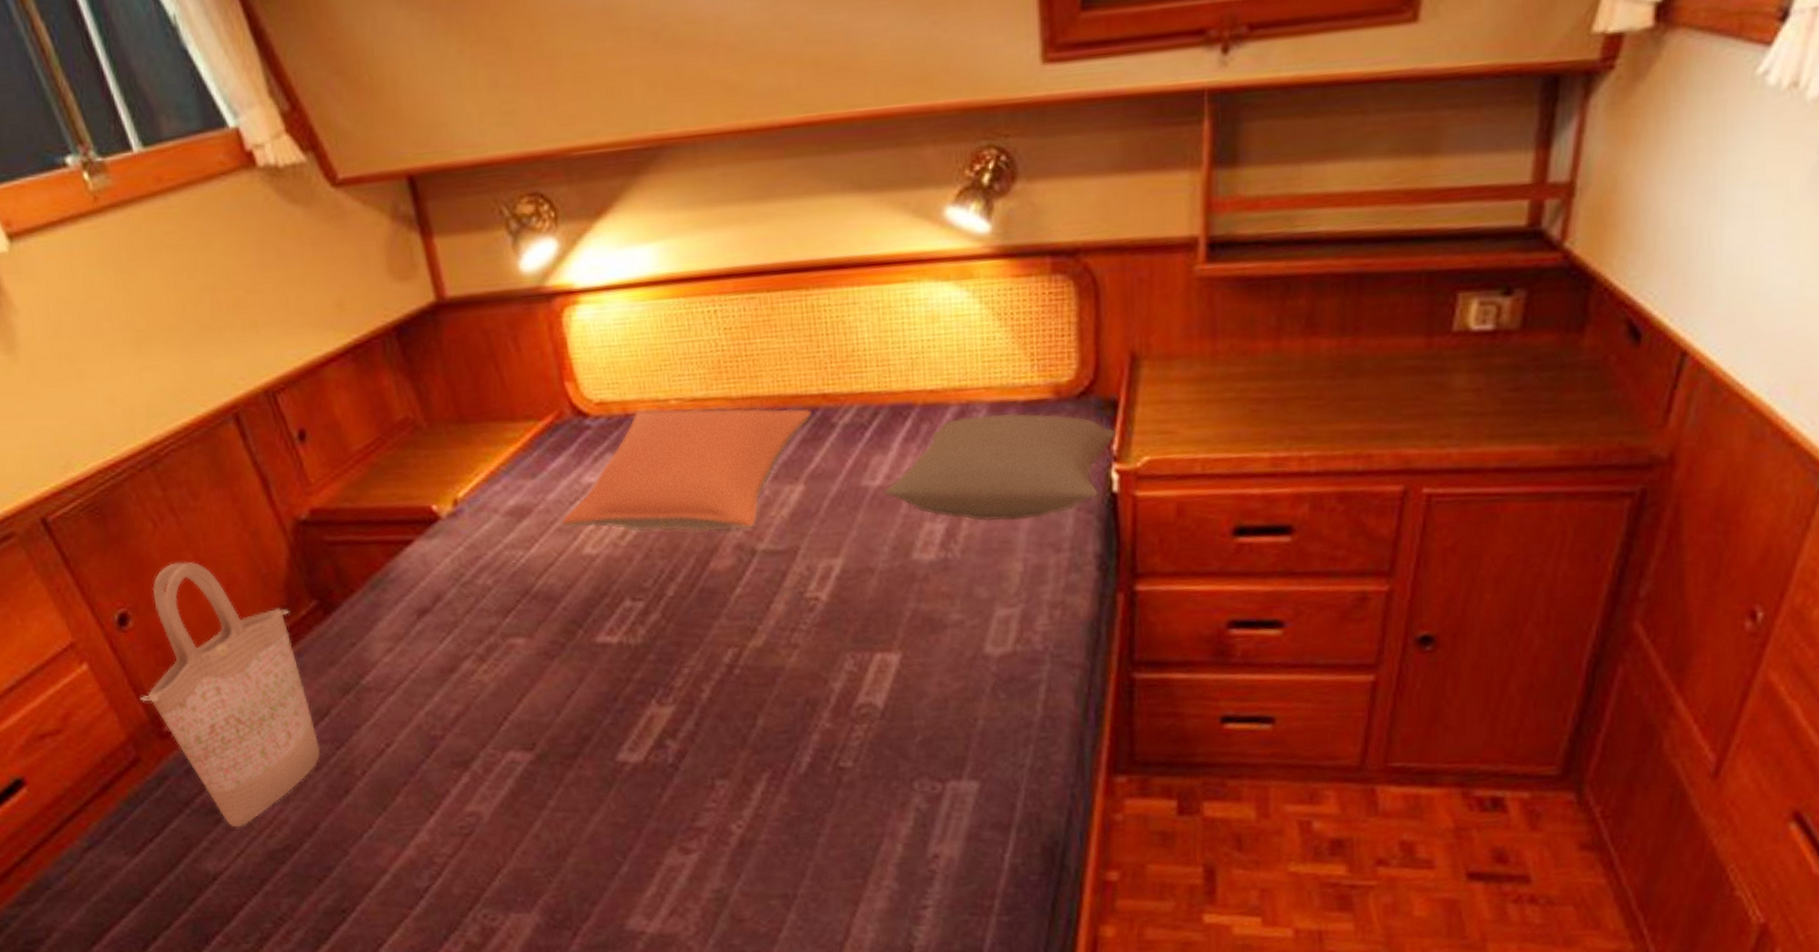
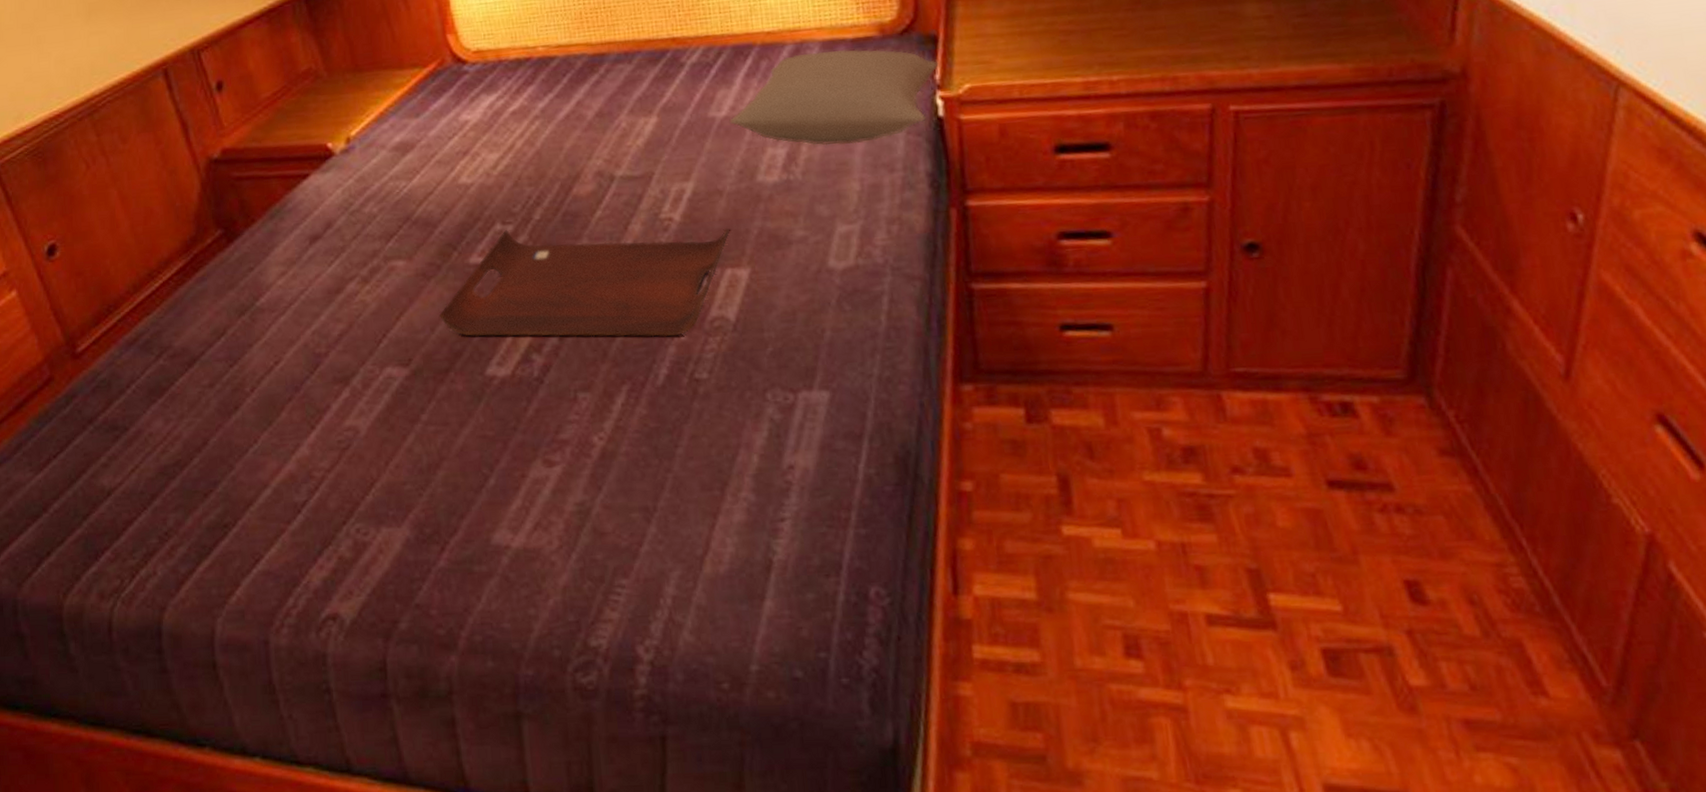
shopping bag: present [140,561,321,828] -> none [59,197,215,444]
pillow: present [561,408,812,532] -> none [440,51,663,161]
serving tray: none [565,607,881,724] -> present [439,226,730,337]

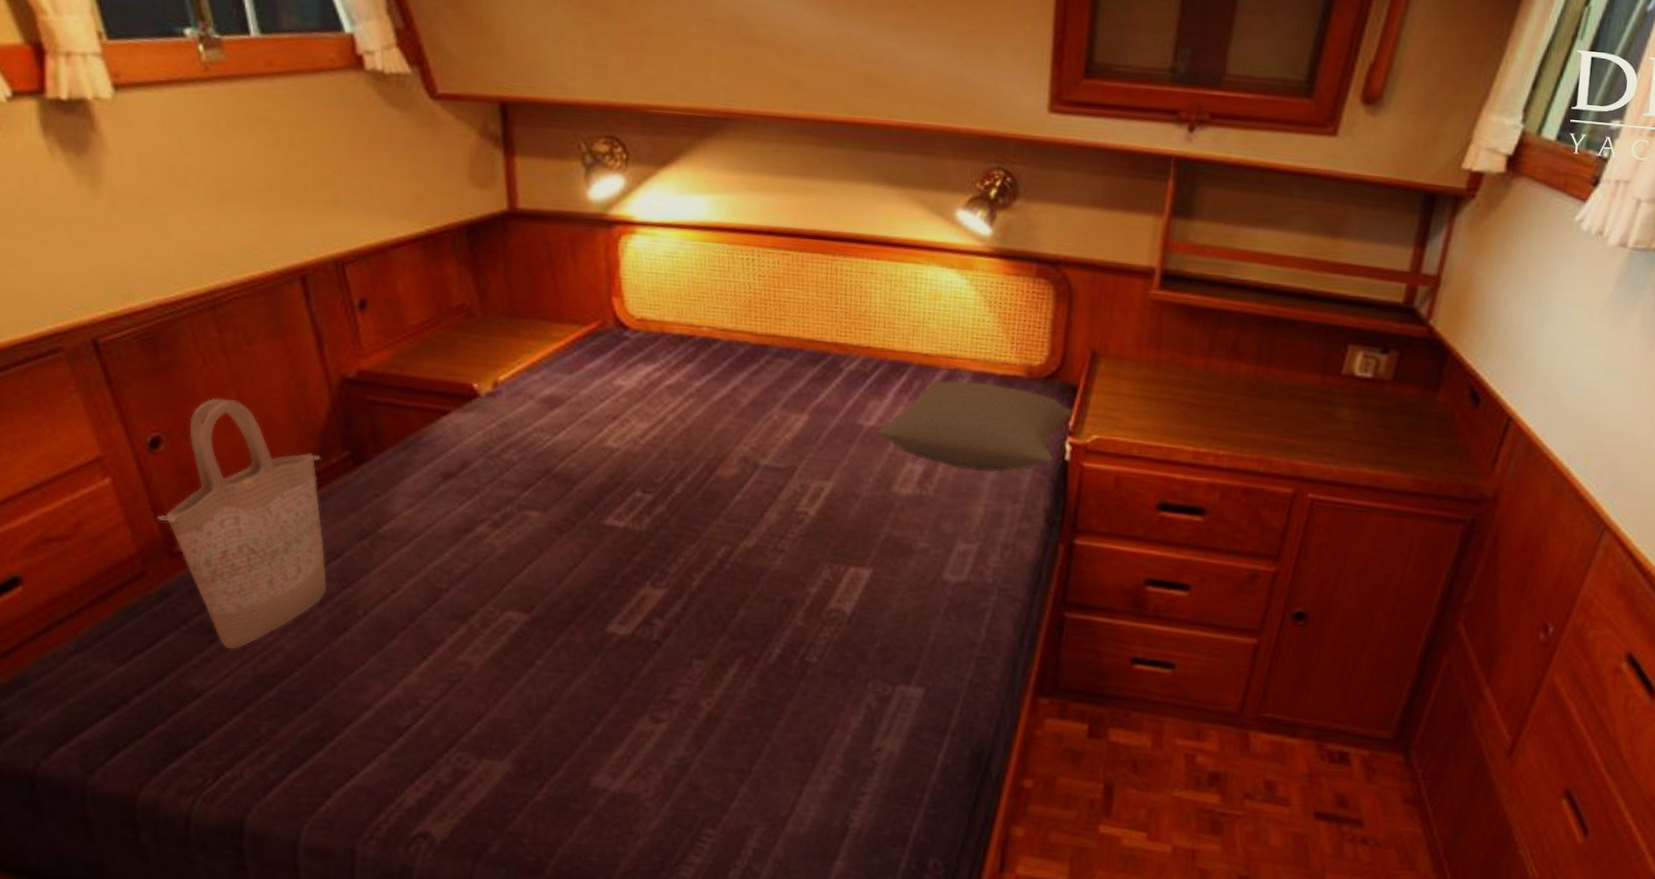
shopping bag: none [59,197,215,444] -> present [157,398,328,650]
serving tray: present [439,226,730,337] -> none [568,498,860,621]

